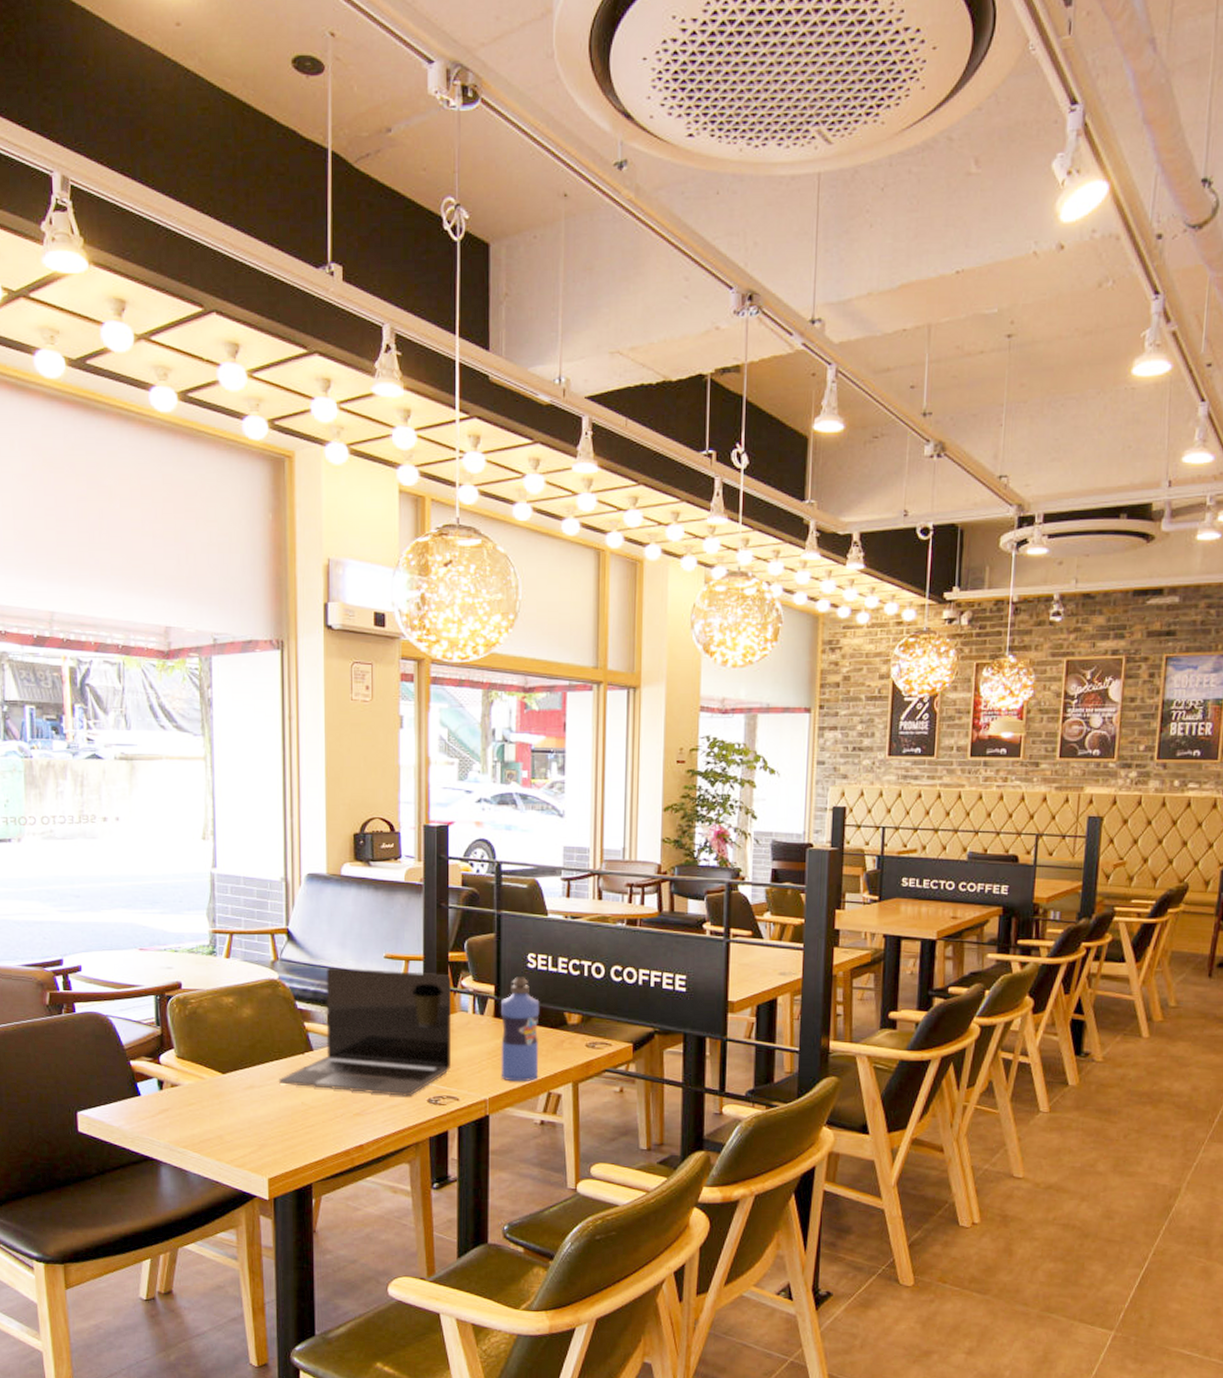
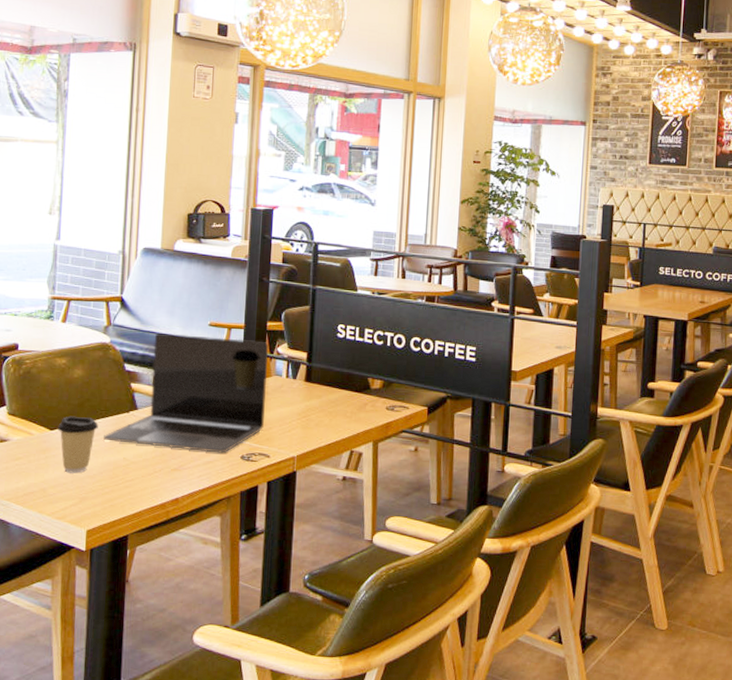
coffee cup: none [230,1058,272,1119] -> present [58,416,98,474]
water bottle: present [501,977,540,1082] -> none [308,345,347,441]

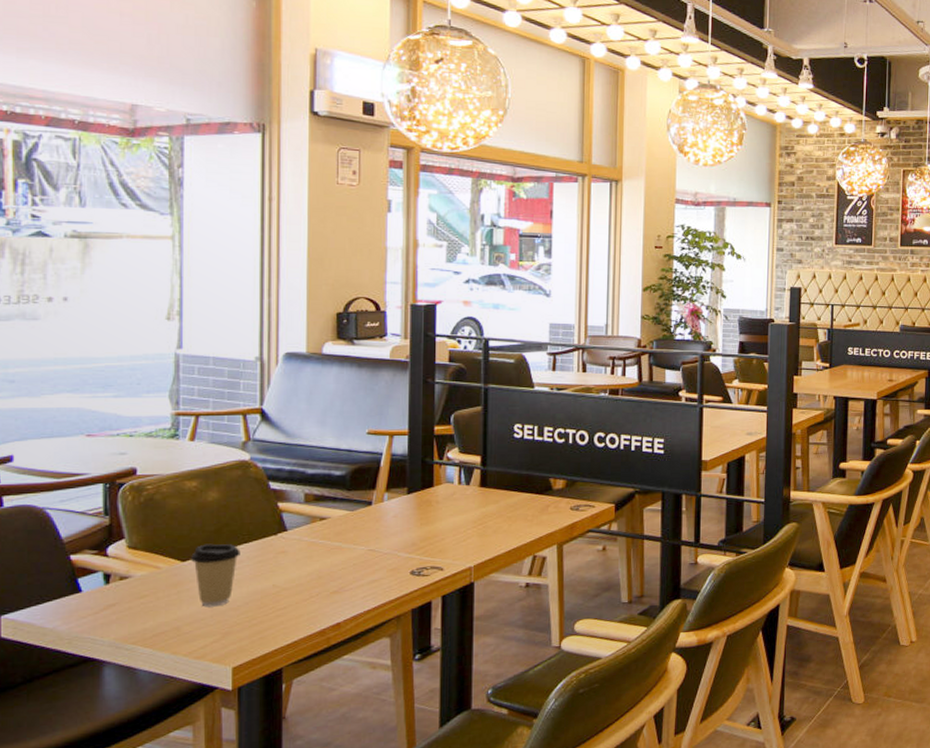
laptop: present [104,332,268,453] -> none [248,444,436,571]

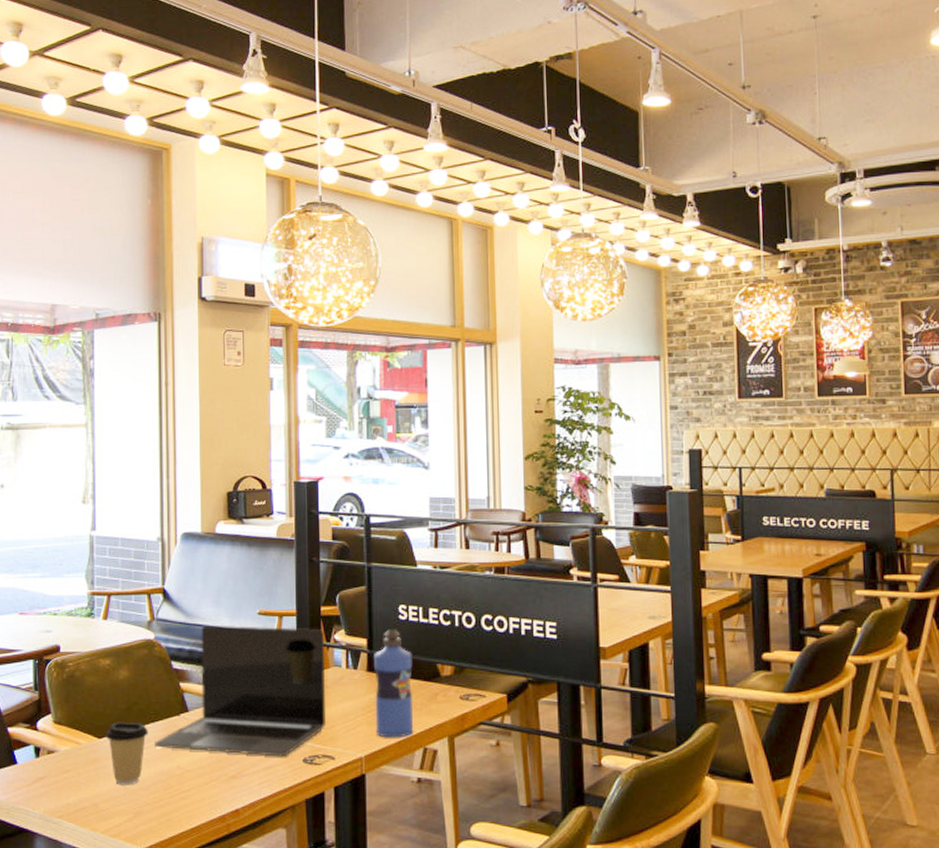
laptop: none [248,444,436,571] -> present [155,625,325,757]
water bottle: none [486,447,526,548] -> present [374,629,414,738]

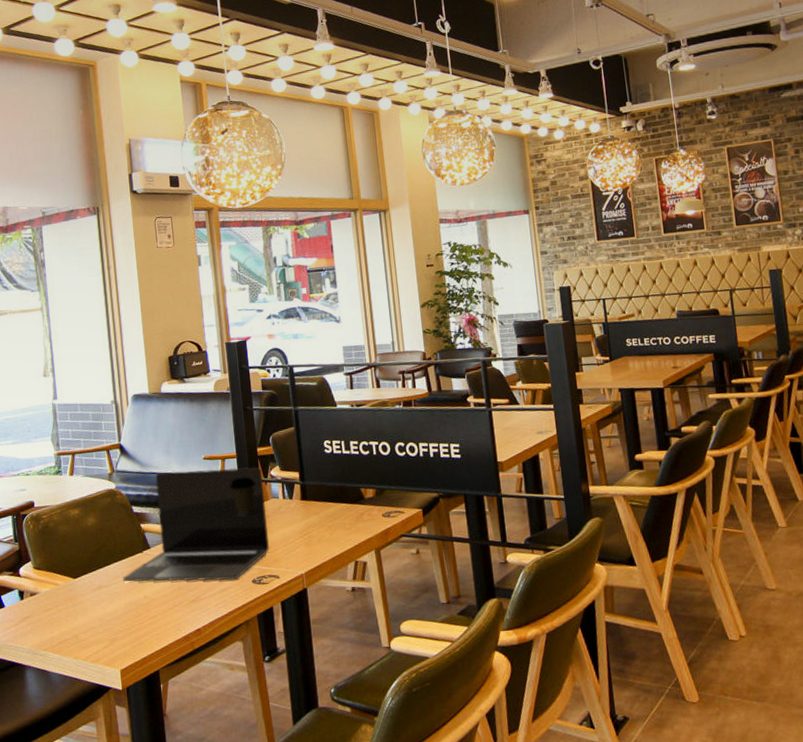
coffee cup: present [106,722,148,785] -> none [80,562,117,617]
water bottle: present [374,629,414,738] -> none [306,461,346,556]

